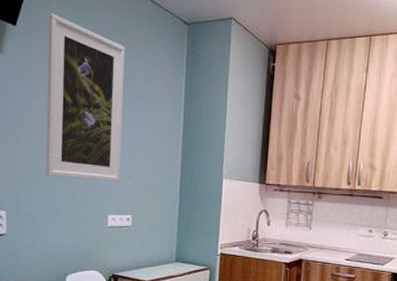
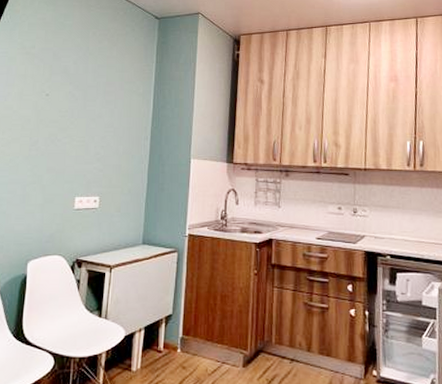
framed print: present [45,14,125,182] -> none [15,11,100,164]

